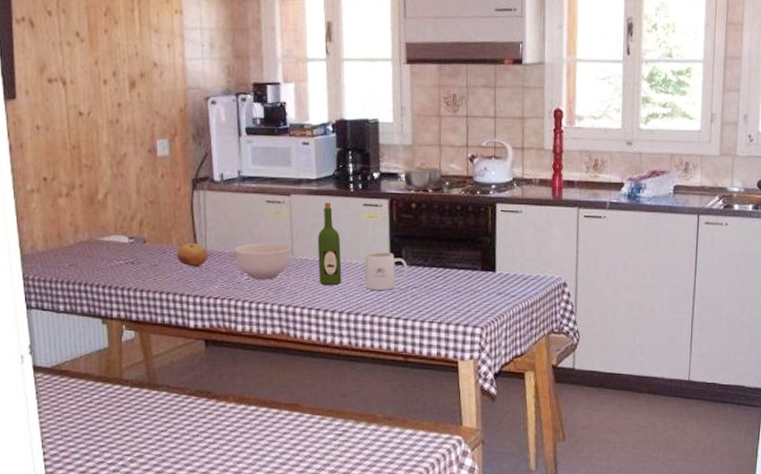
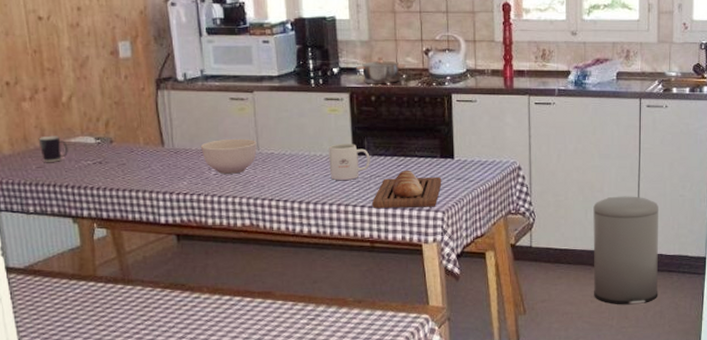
mug: none [72,233,101,260] -> present [38,135,68,162]
fruit: present [177,243,209,267] -> none [144,141,176,165]
wine bottle: present [317,202,342,285] -> none [281,98,307,177]
bread loaf: none [408,283,482,322] -> present [372,171,442,209]
pedal bin: none [640,318,714,437] -> present [593,196,658,305]

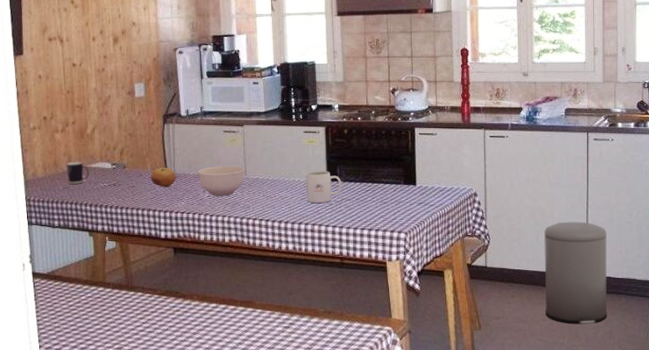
fruit: none [144,141,176,165] -> present [150,167,177,187]
cooking pot: present [356,56,406,84] -> none [332,95,375,119]
bread loaf: present [372,171,442,209] -> none [343,195,405,229]

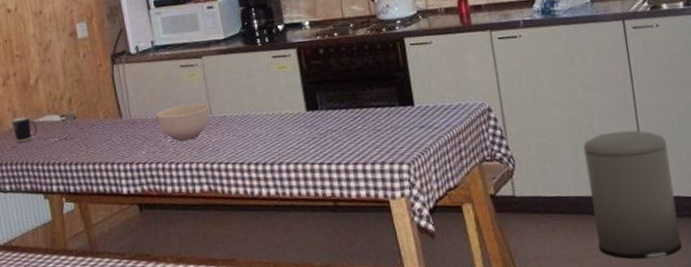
fruit: present [150,167,177,187] -> none [104,113,134,136]
mug: present [306,171,342,204] -> none [280,99,325,139]

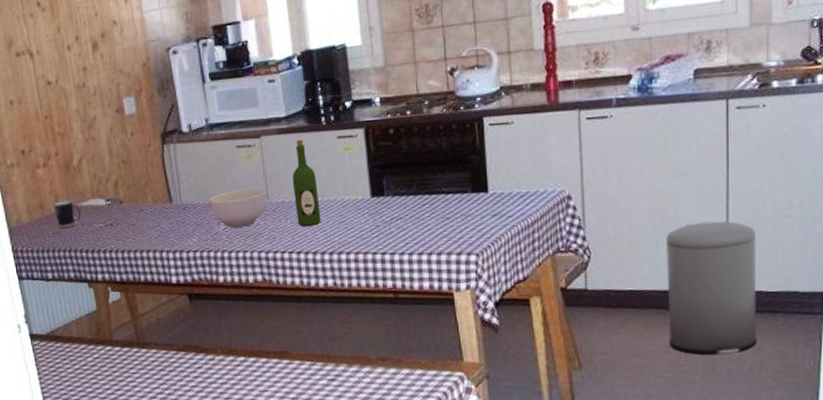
wine bottle: none [232,59,261,139] -> present [292,139,321,226]

